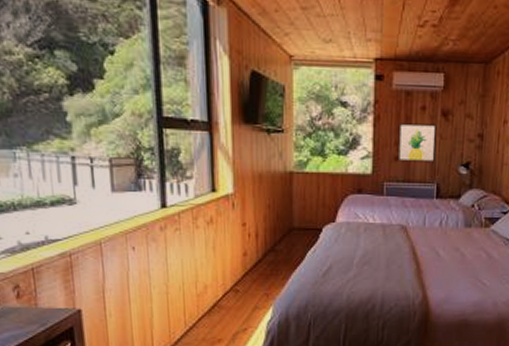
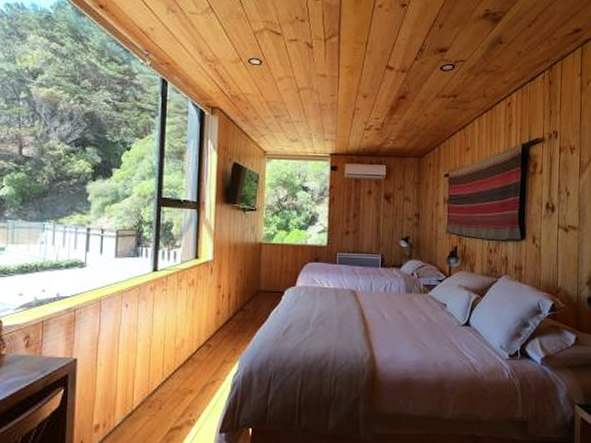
wall art: present [397,123,437,163] -> none [348,204,381,237]

